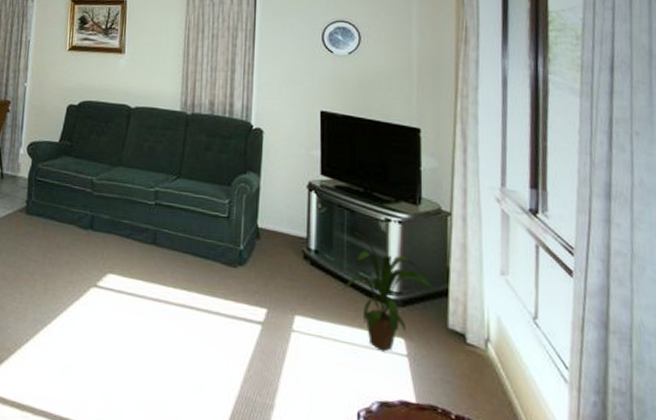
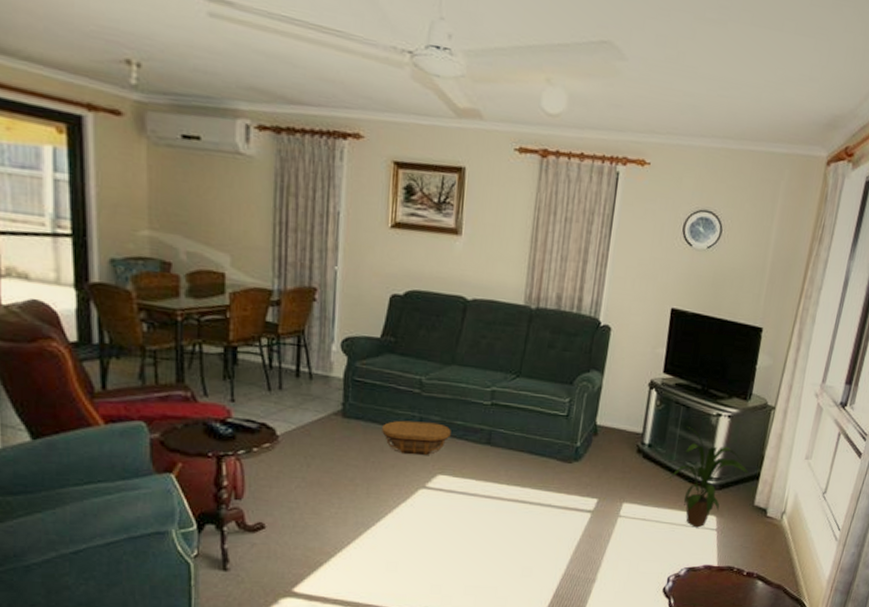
basket: none [59,218,119,254] -> present [382,420,451,456]

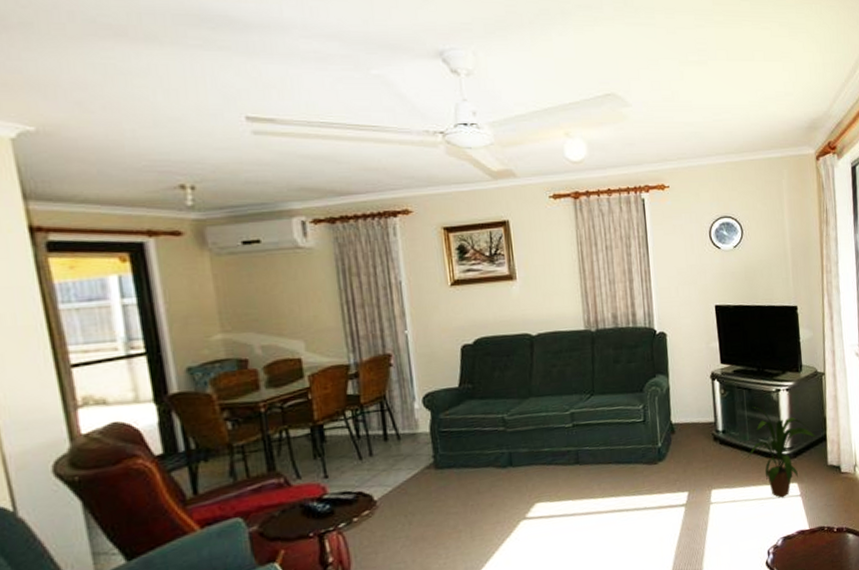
basket: present [382,420,451,456] -> none [475,454,541,492]

